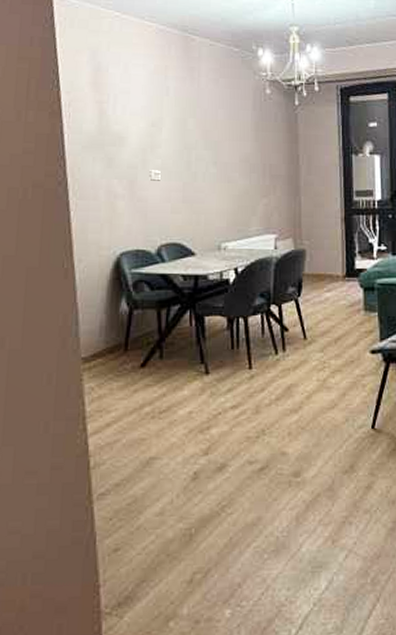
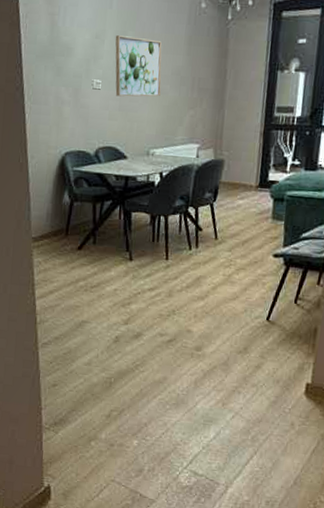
wall art: none [174,123,229,187] -> present [115,35,162,97]

